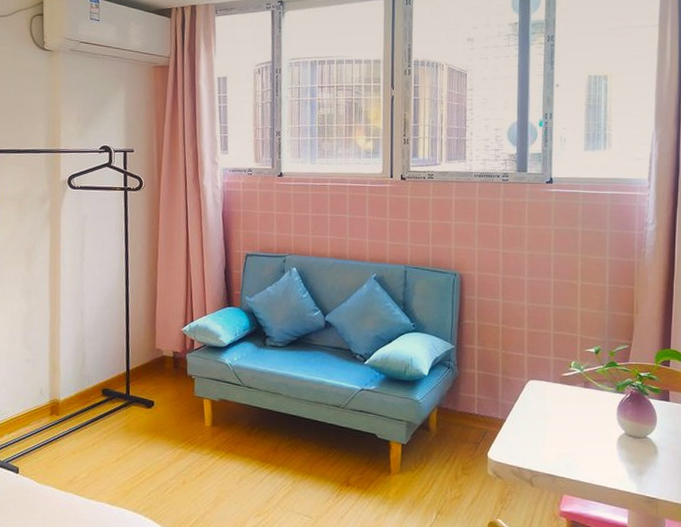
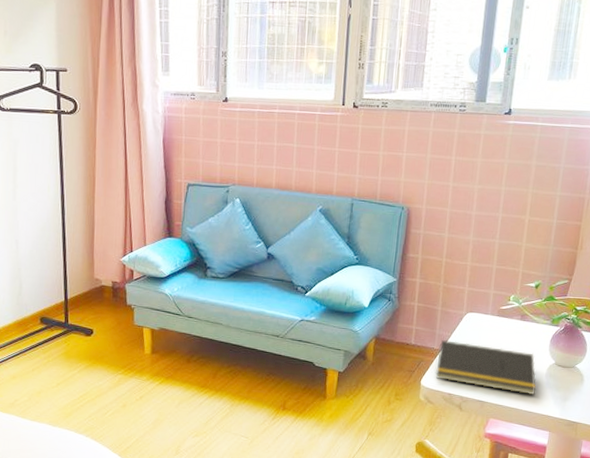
notepad: none [502,408,609,469] -> present [435,339,536,396]

